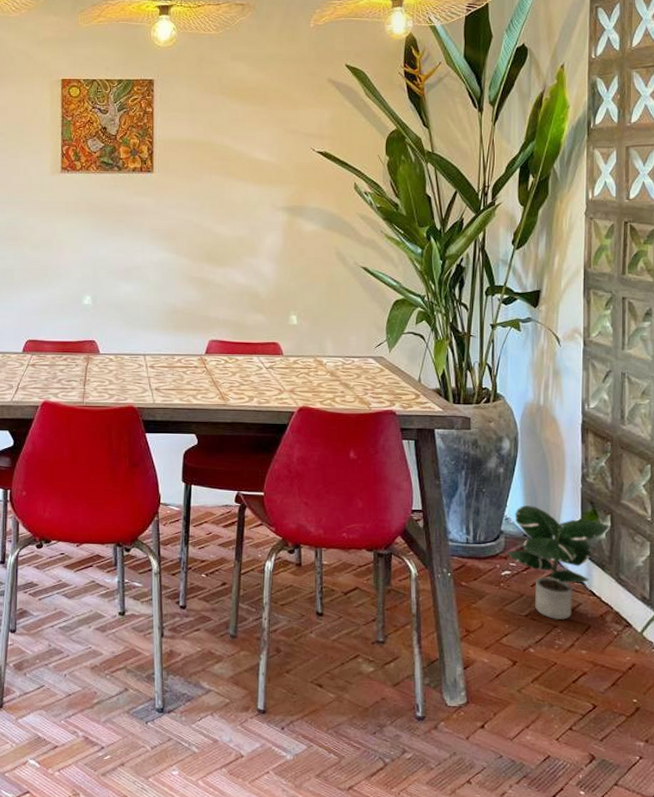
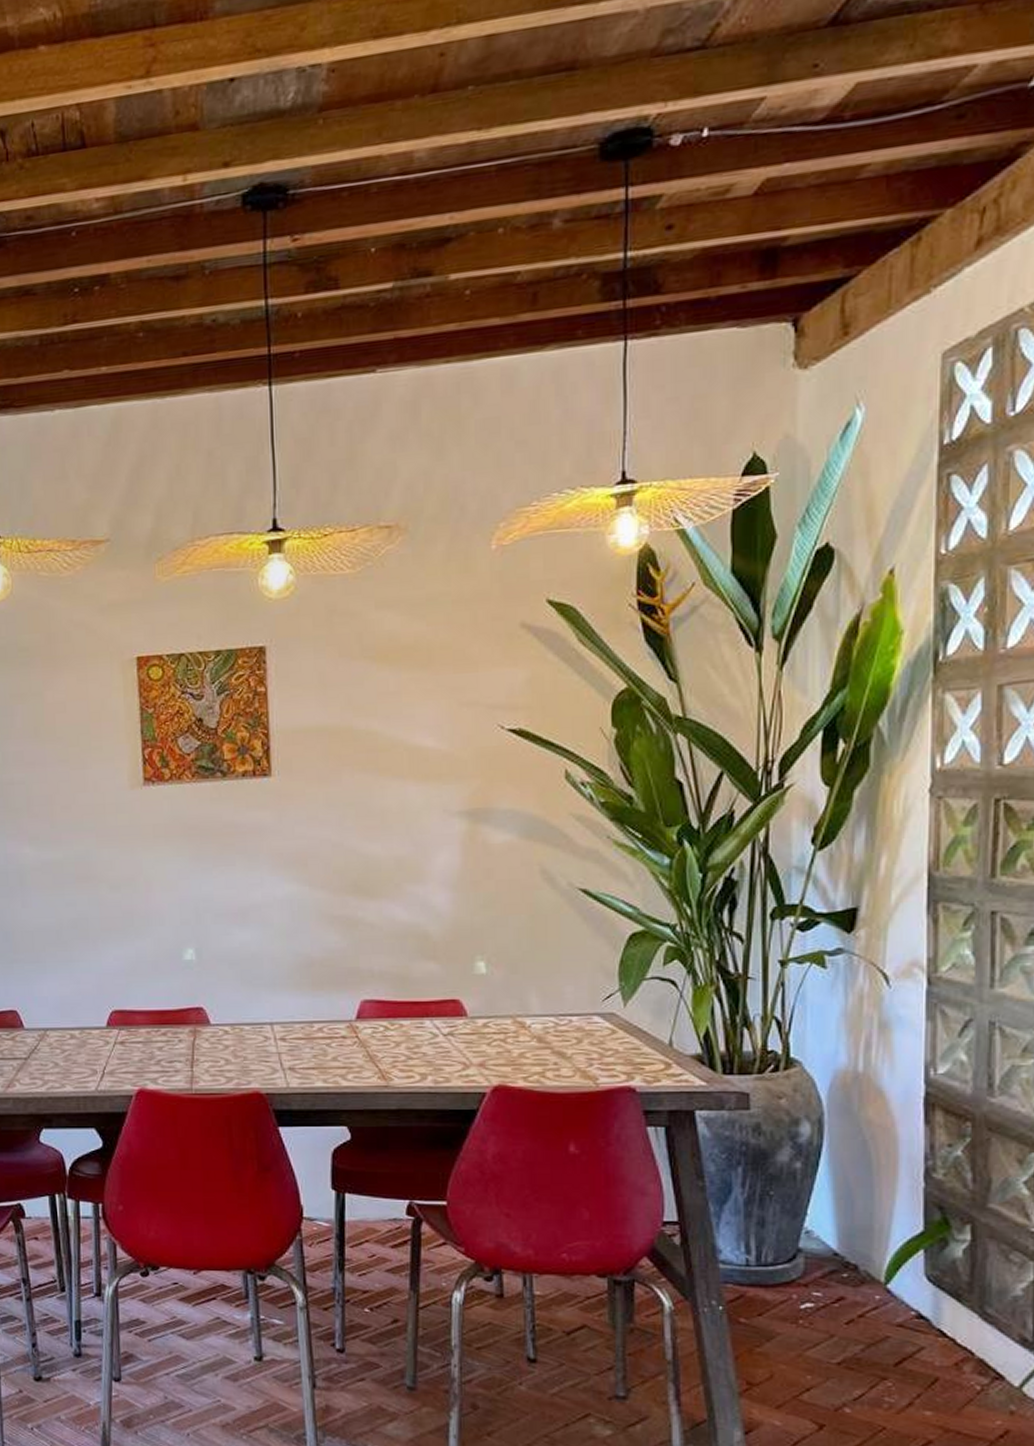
potted plant: present [507,504,609,620] -> none [809,1212,969,1370]

